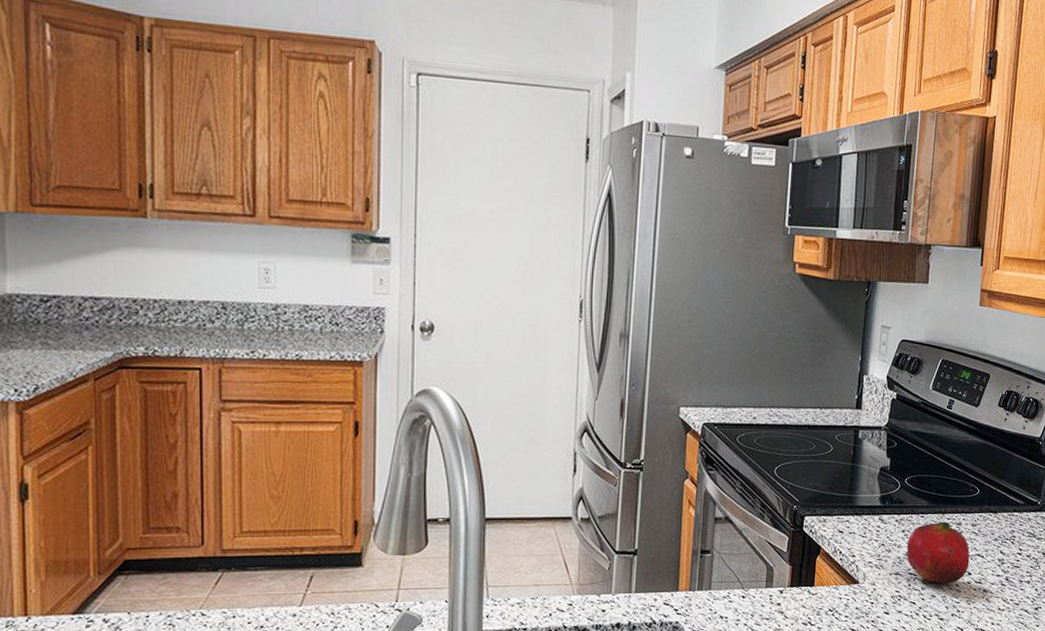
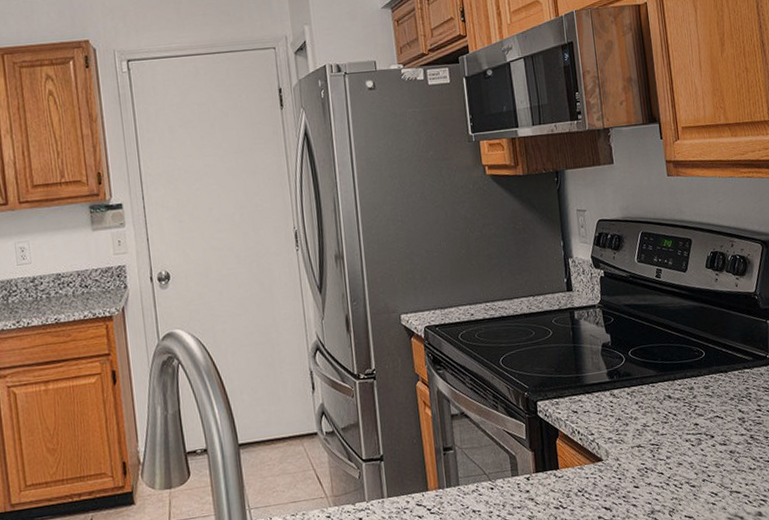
fruit: present [906,521,970,584] -> none [642,388,710,451]

